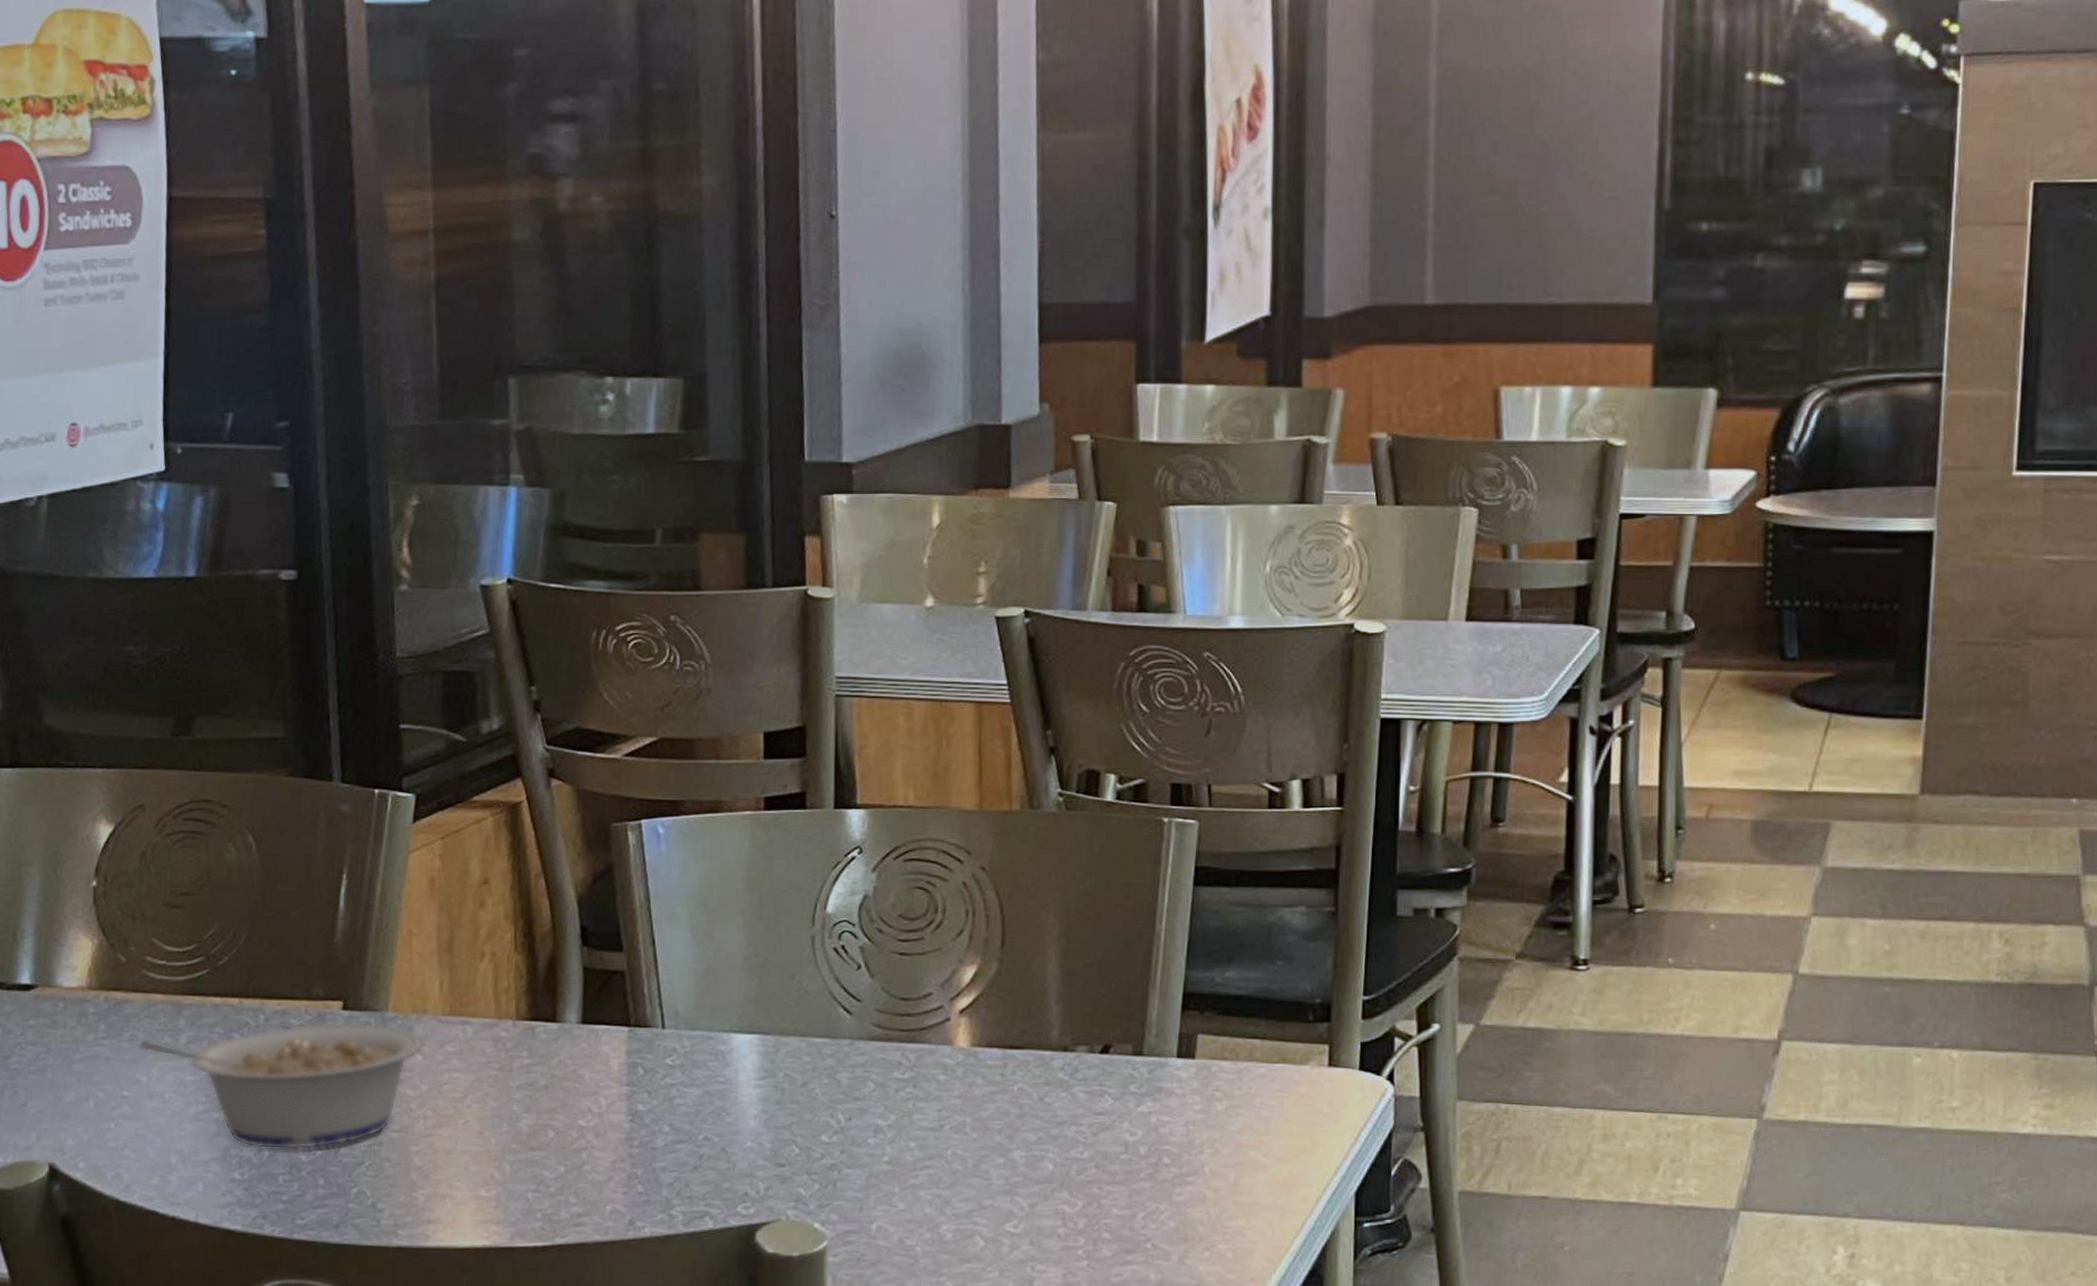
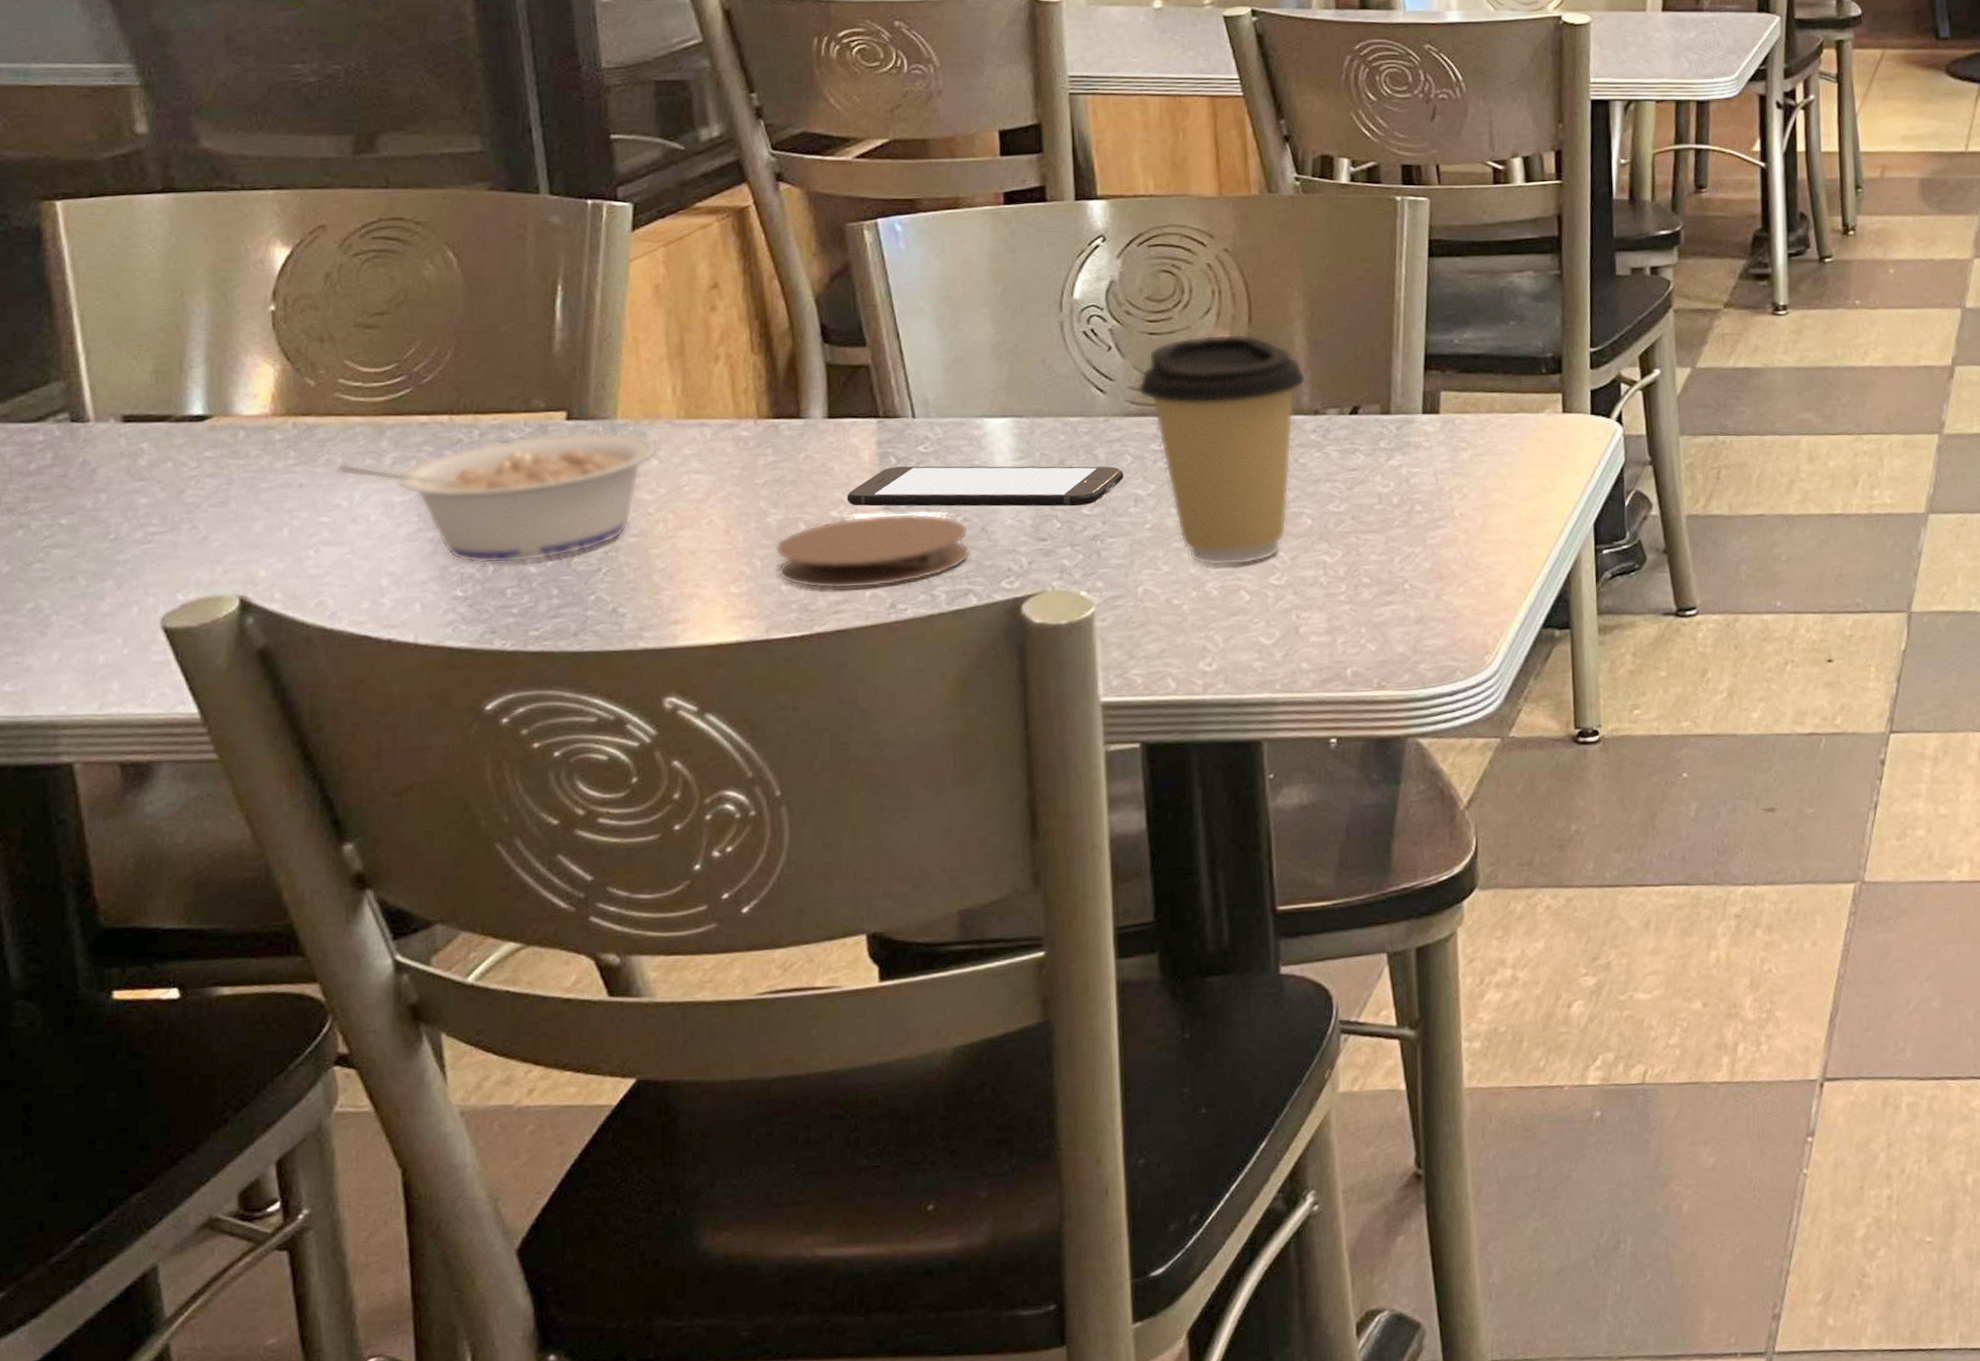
coaster: none [524,1126,710,1202] -> present [775,513,971,590]
smartphone: none [594,1078,865,1133] -> present [846,466,1124,507]
coffee cup: none [883,958,1058,1208] -> present [1137,334,1307,566]

